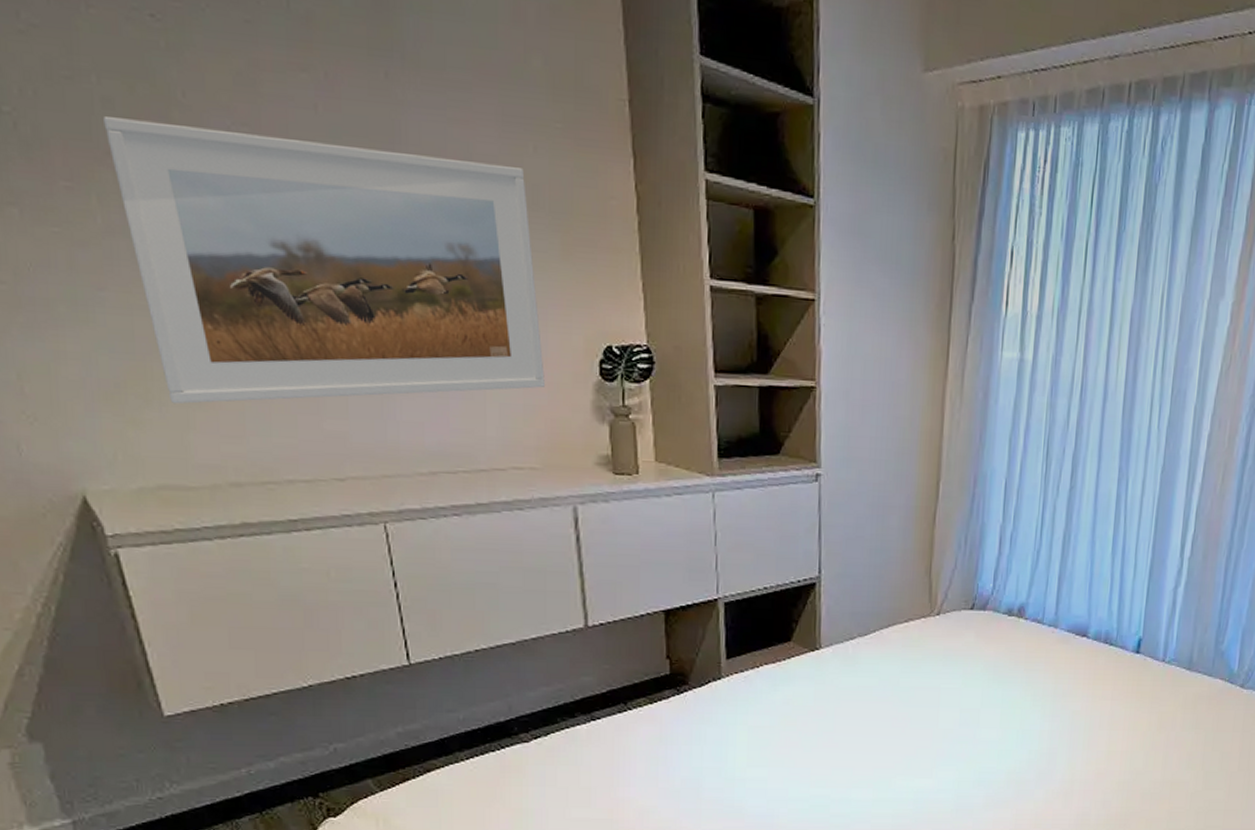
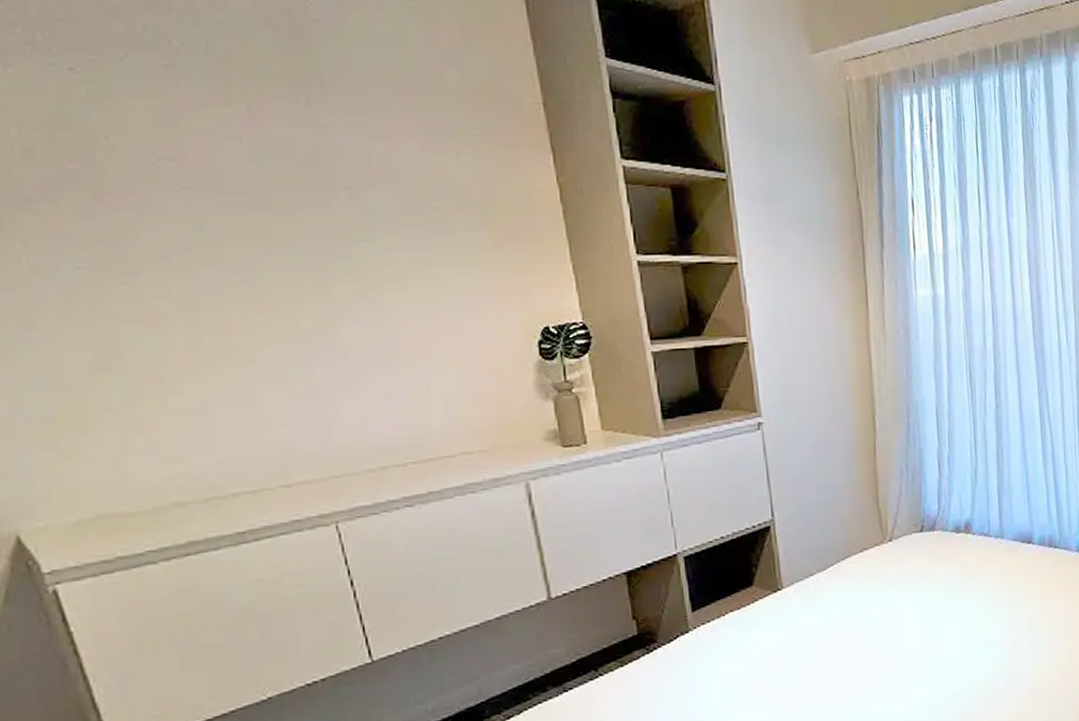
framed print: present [104,117,546,405] -> none [25,166,488,433]

